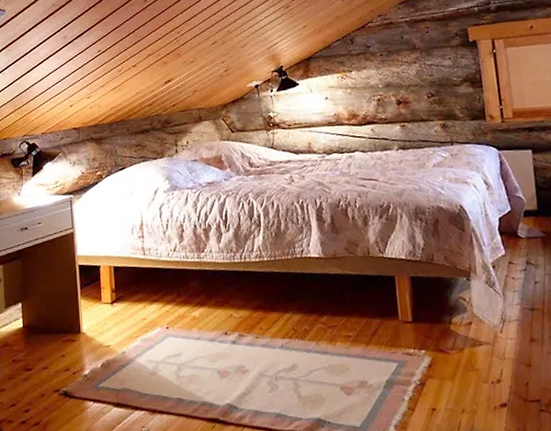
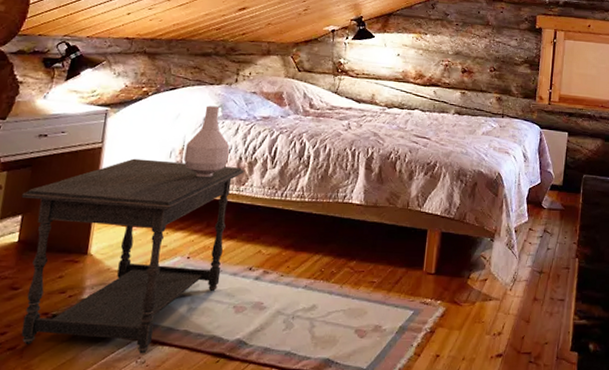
side table: none [18,235,201,423] -> present [21,158,245,354]
vase: none [144,179,185,250] -> present [184,105,230,178]

